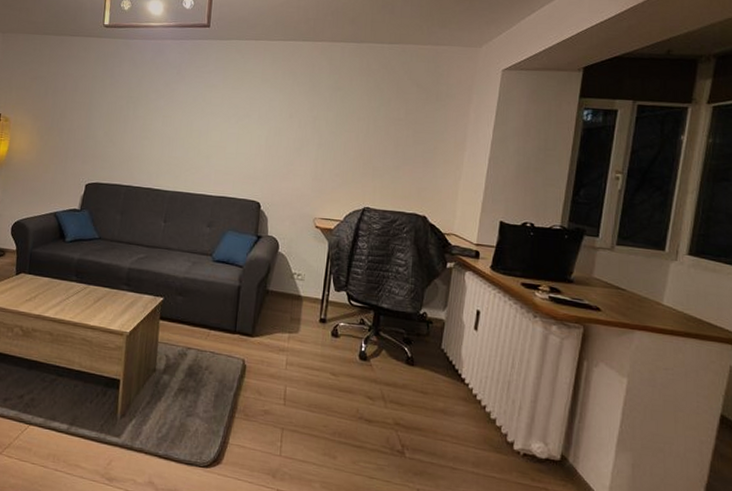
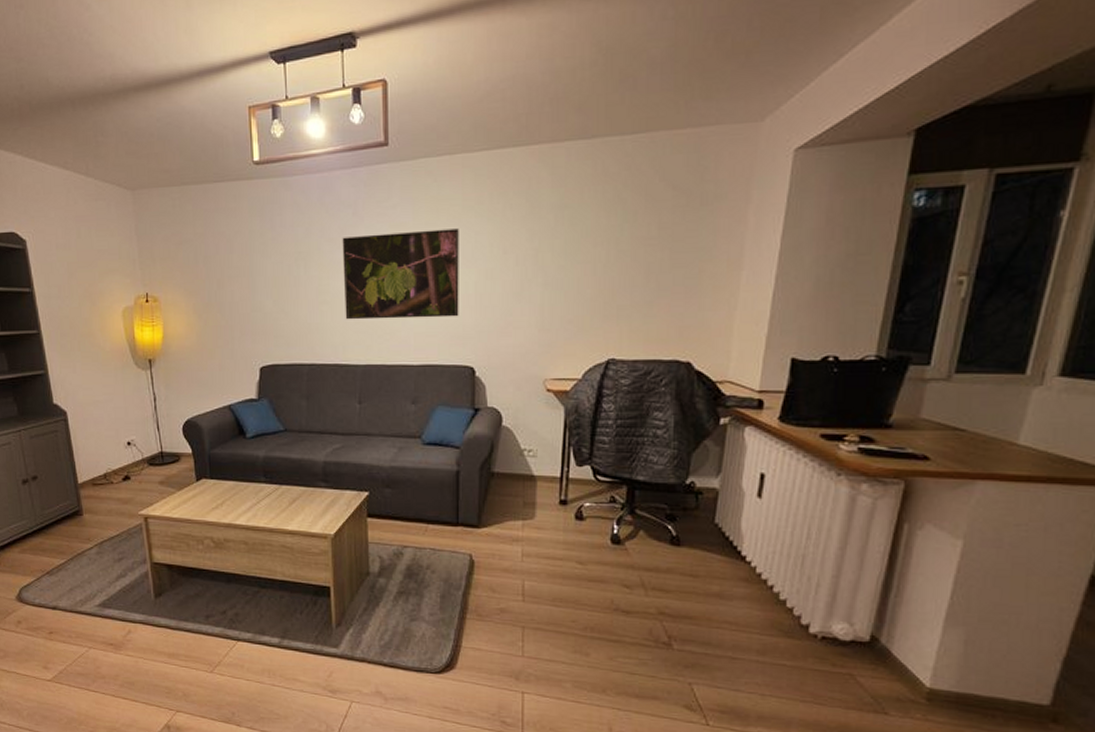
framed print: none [161,90,257,162] -> present [342,228,459,320]

